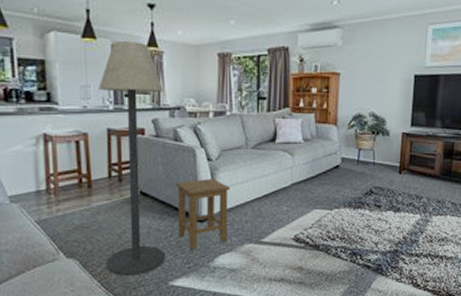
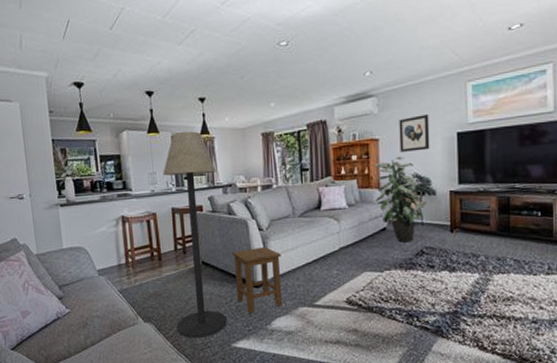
indoor plant: none [331,93,380,181] -> present [373,156,427,243]
wall art: none [360,53,390,90] -> present [399,114,430,152]

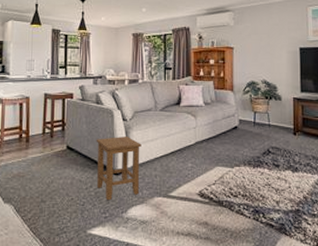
floor lamp: present [163,131,227,338] -> none [35,26,89,222]
indoor plant: present [373,156,427,243] -> none [228,64,273,141]
wall art: present [399,114,430,152] -> none [251,30,277,61]

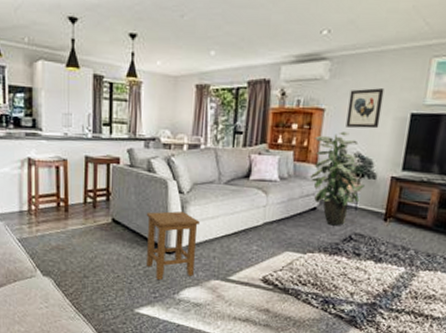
indoor plant: none [228,64,273,141] -> present [309,131,365,226]
wall art: none [251,30,277,61] -> present [346,88,384,129]

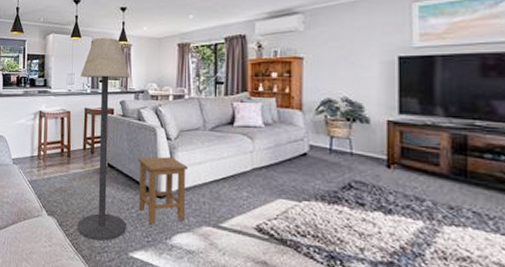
floor lamp: none [78,70,140,299] -> present [77,38,130,241]
indoor plant: present [309,131,365,226] -> none [295,77,358,173]
wall art: present [346,88,384,129] -> none [327,35,364,73]

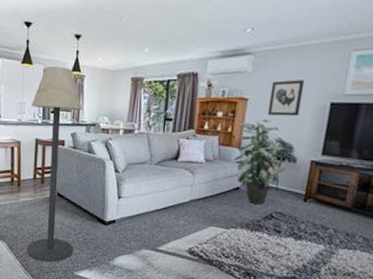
stool: present [137,157,188,224] -> none [86,187,133,247]
indoor plant: none [295,77,358,173] -> present [233,119,285,205]
wall art: none [327,35,364,73] -> present [267,80,305,117]

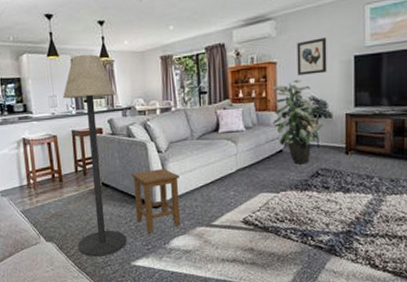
stool: none [86,187,133,247] -> present [131,169,180,233]

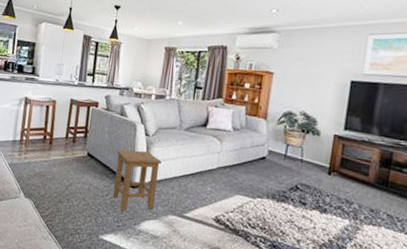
floor lamp: present [63,54,127,257] -> none [52,32,118,224]
indoor plant: present [271,79,323,164] -> none [259,92,310,175]
wall art: present [297,38,327,75] -> none [292,57,326,92]

